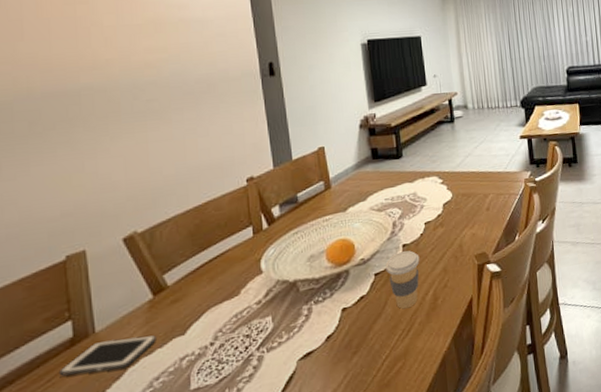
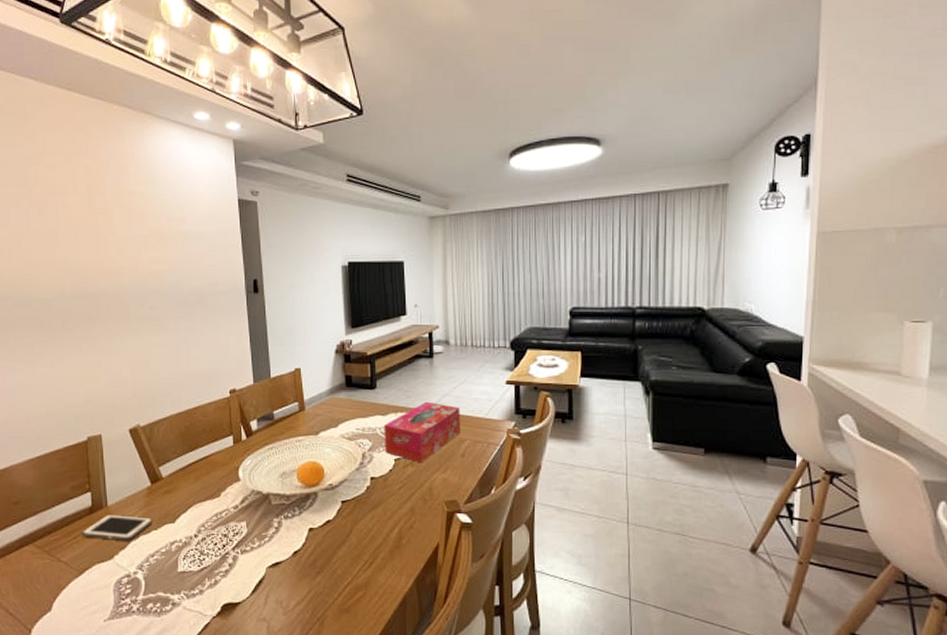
coffee cup: present [385,250,420,309] -> none [352,483,387,541]
tissue box: none [412,163,484,223] -> present [384,401,461,463]

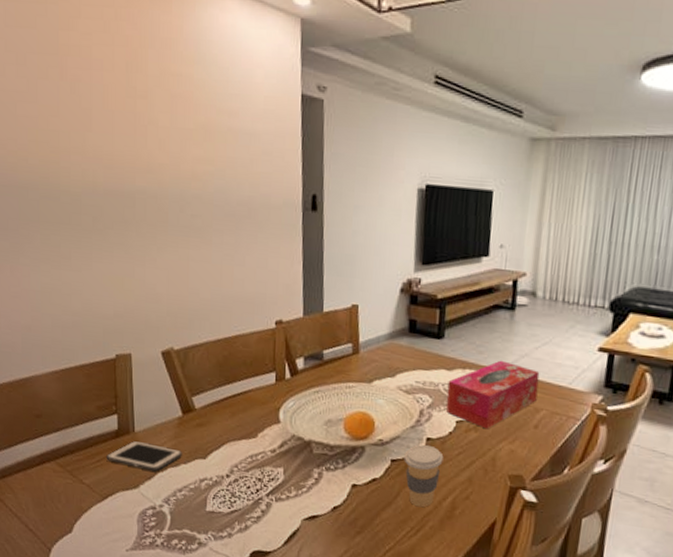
coffee cup: none [352,483,387,541] -> present [404,444,444,508]

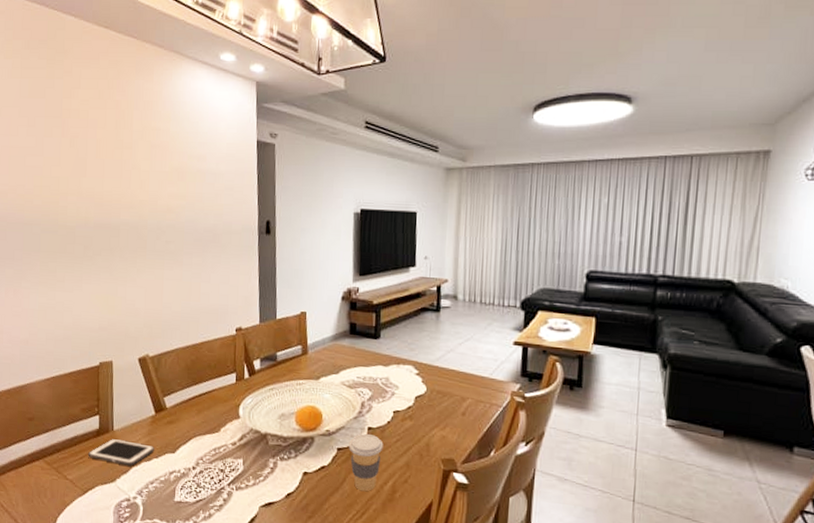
tissue box: present [446,360,540,430] -> none [384,355,464,418]

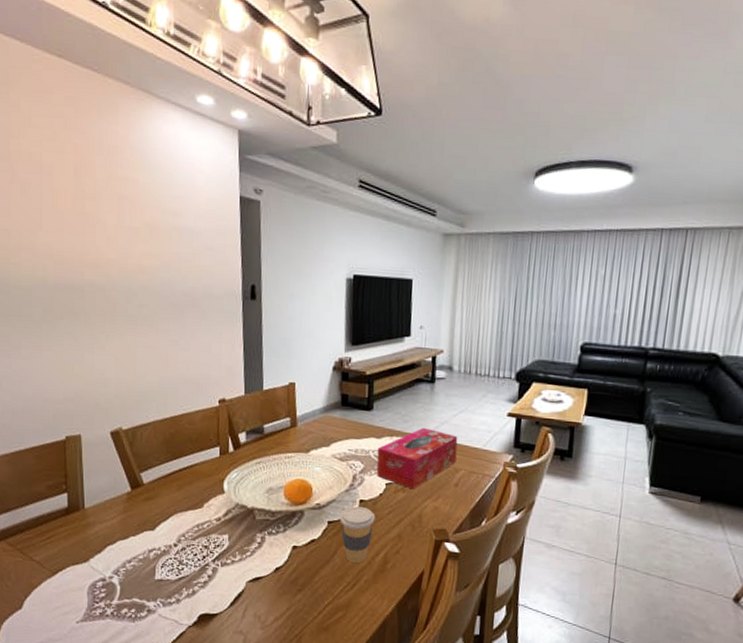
cell phone: present [88,438,154,466] -> none [56,516,131,545]
tissue box: none [384,355,464,418] -> present [376,427,458,490]

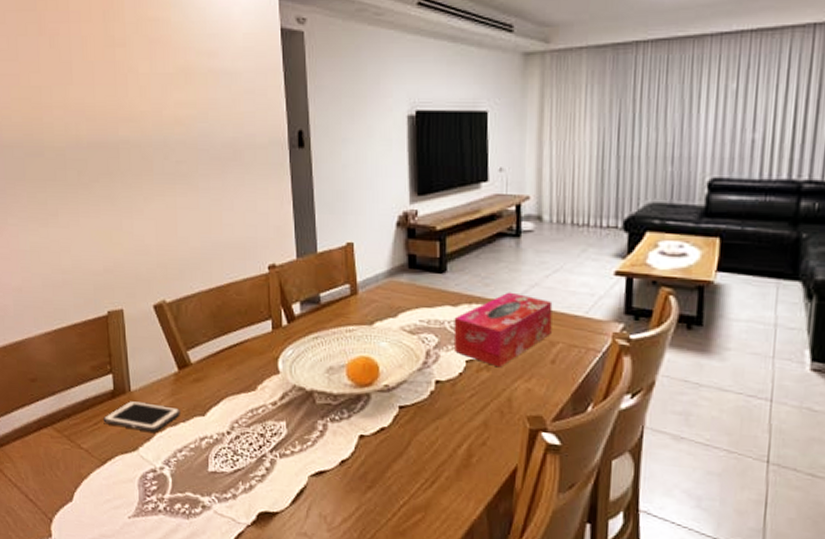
cell phone: none [56,516,131,545] -> present [103,400,180,432]
coffee cup: present [339,506,375,564] -> none [413,387,455,457]

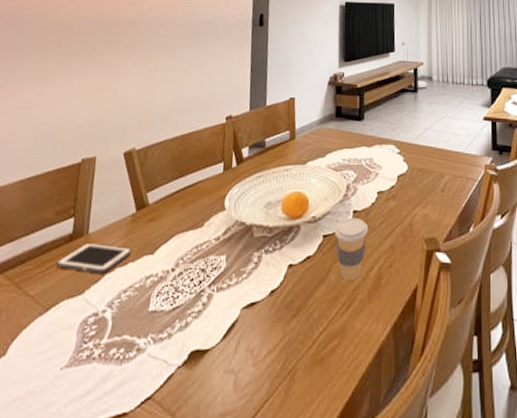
coffee cup: none [413,387,455,457] -> present [334,217,368,281]
tissue box: present [453,292,553,368] -> none [368,134,441,197]

